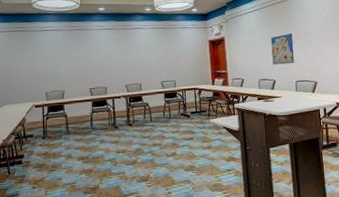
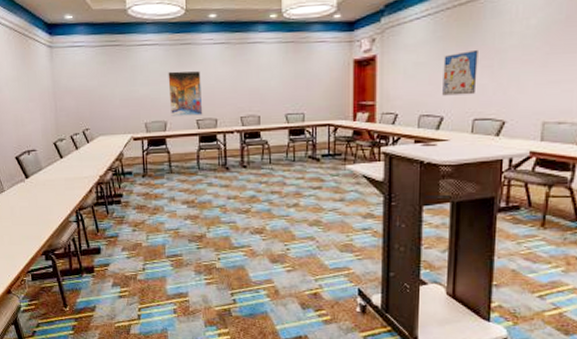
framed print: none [65,50,95,86] -> present [168,71,203,116]

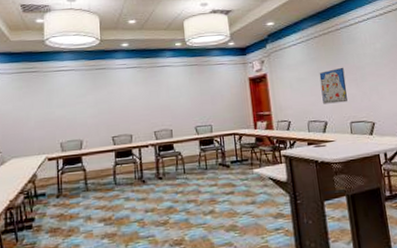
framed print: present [168,71,203,116] -> none [84,92,119,135]

